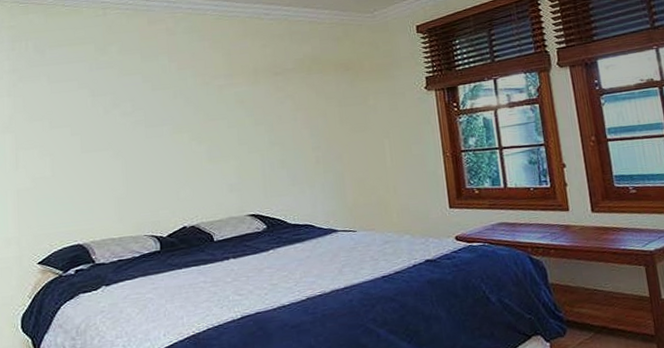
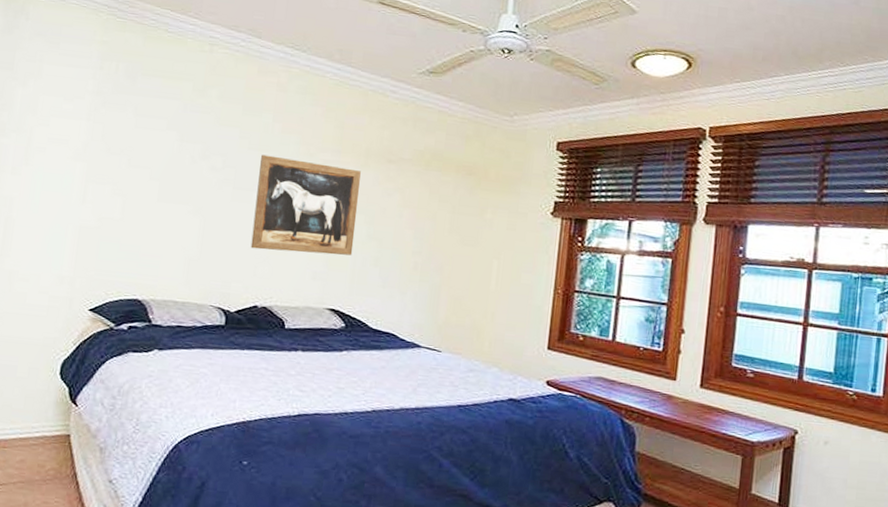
wall art: none [164,87,260,177] -> present [250,154,361,256]

